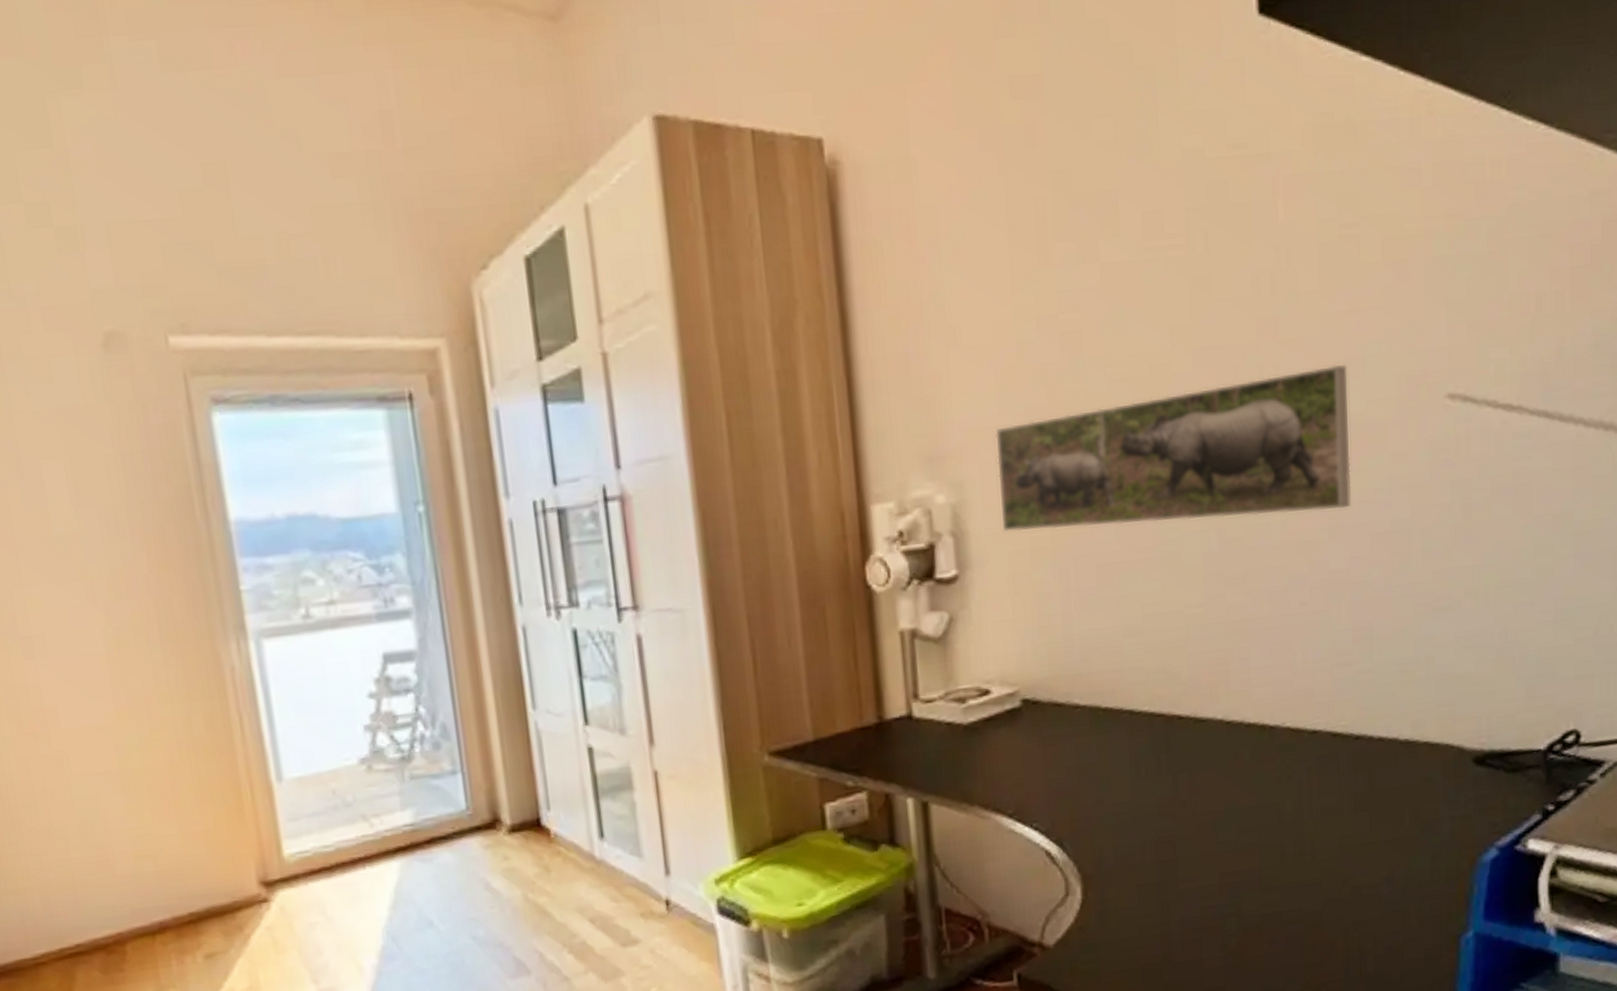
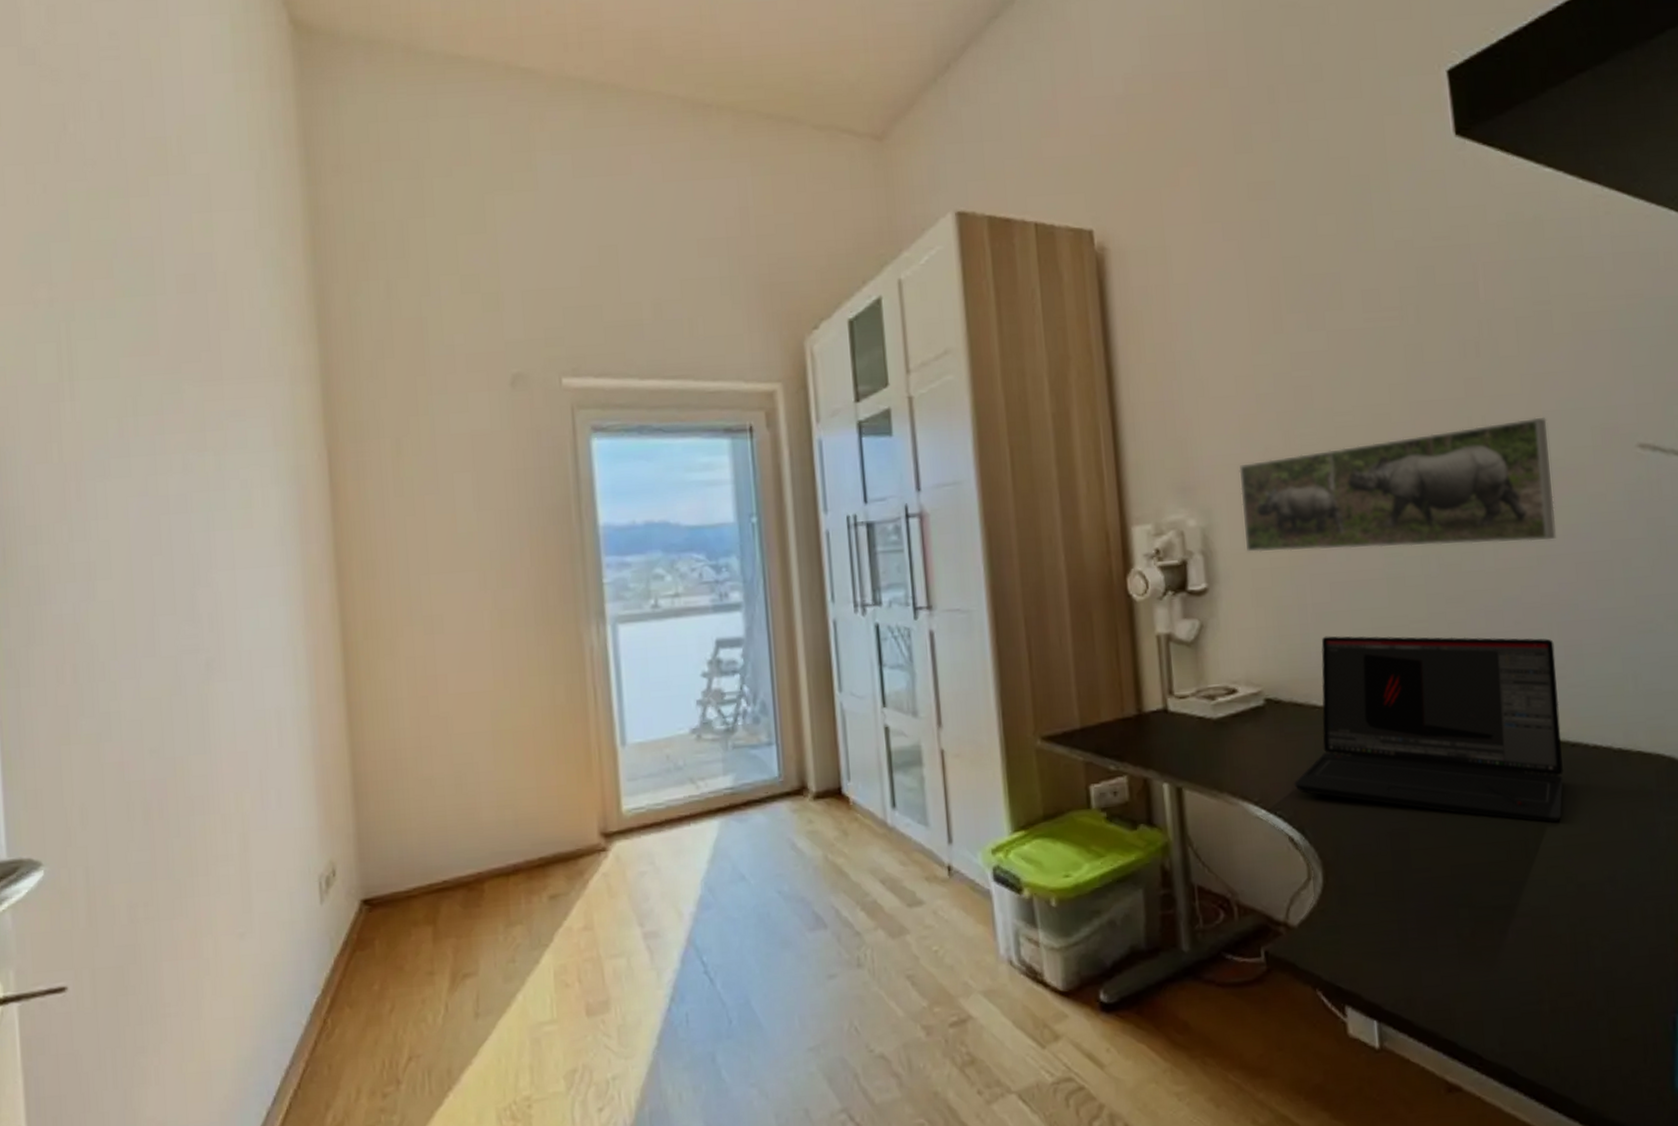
laptop: none [1052,620,1346,823] -> present [1293,636,1564,823]

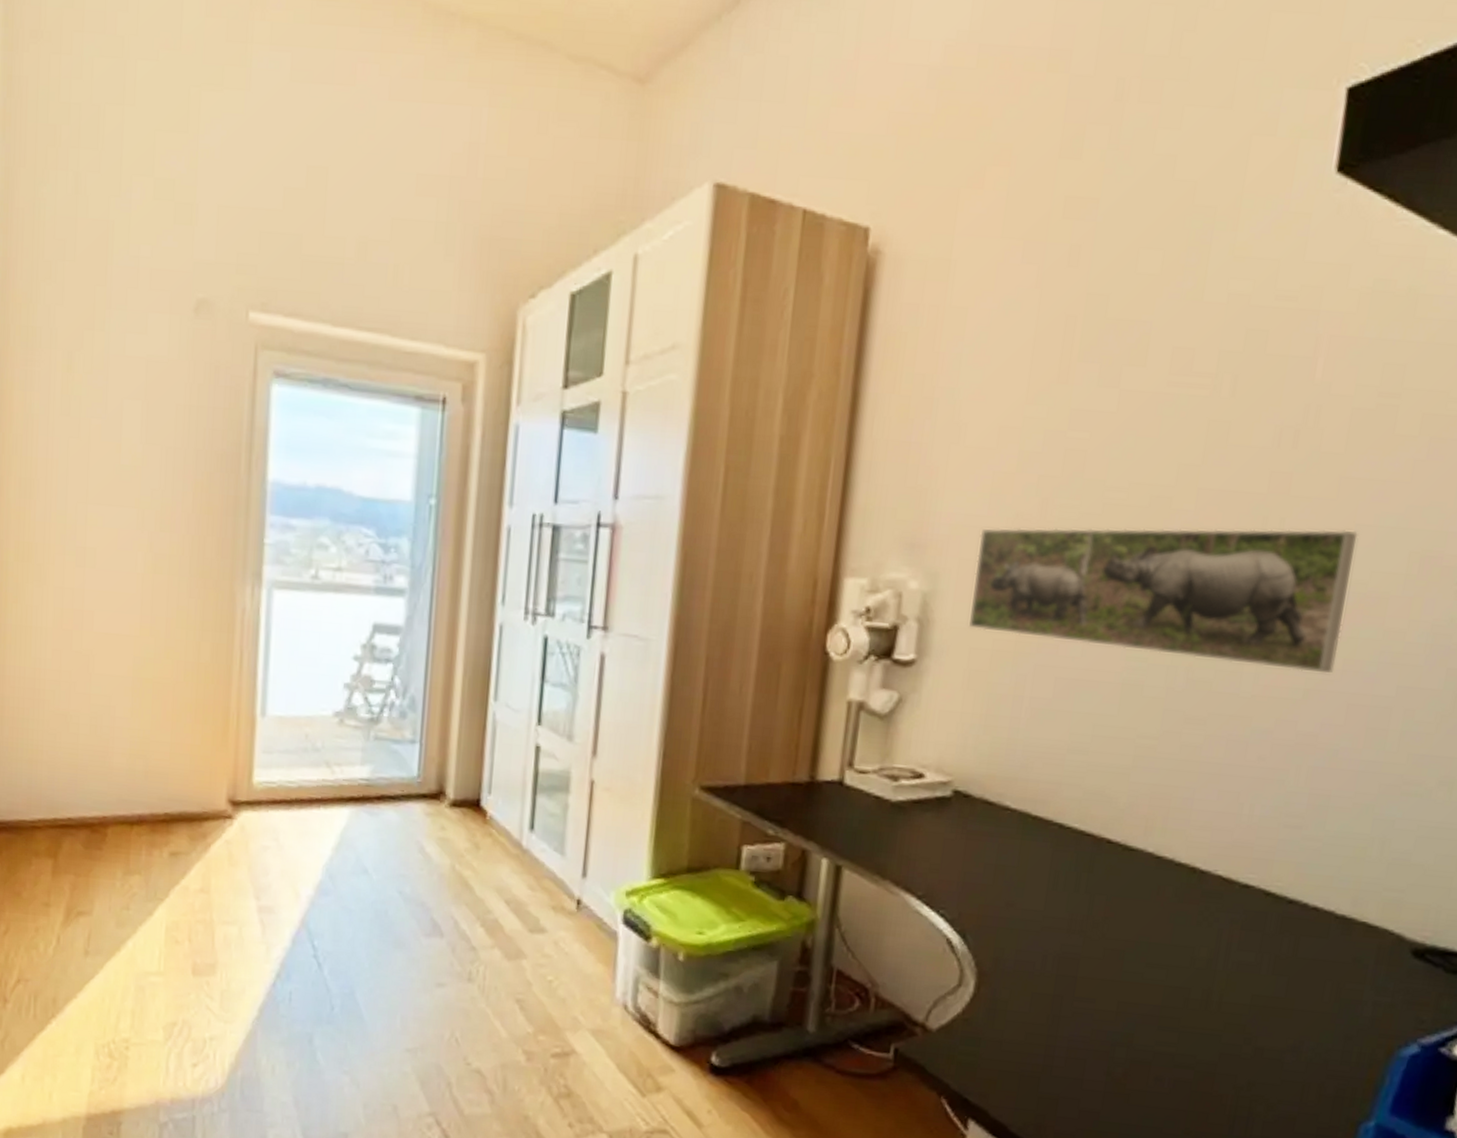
laptop: present [1293,636,1564,823] -> none [965,735,1298,979]

